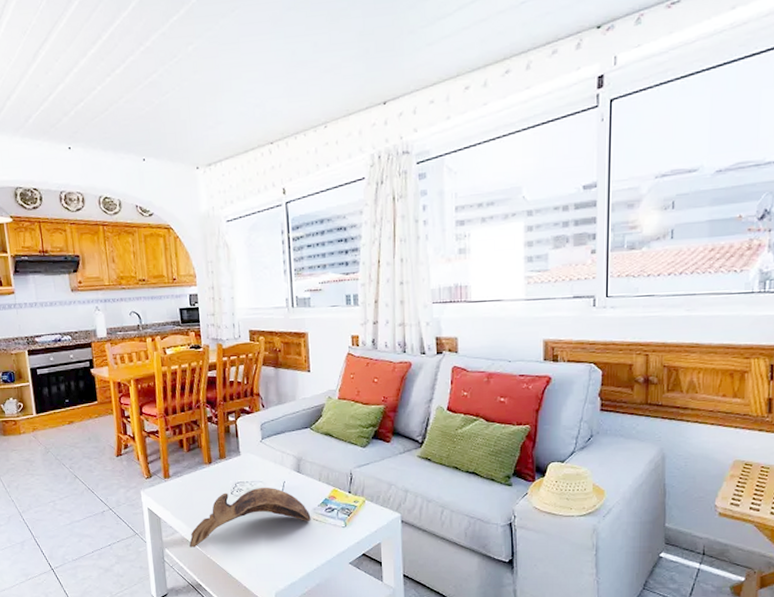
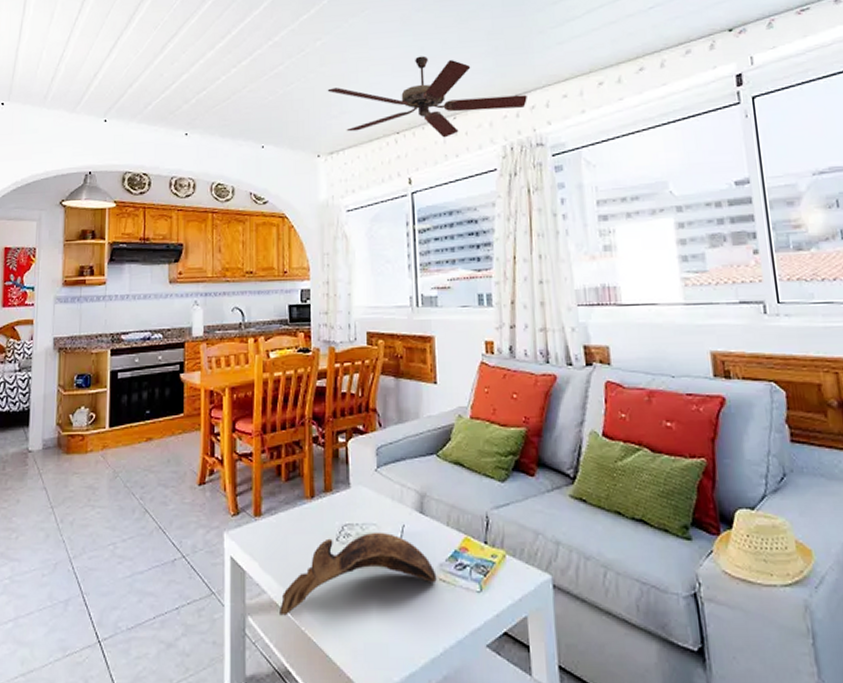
ceiling fan: none [202,60,395,147] -> present [327,56,527,138]

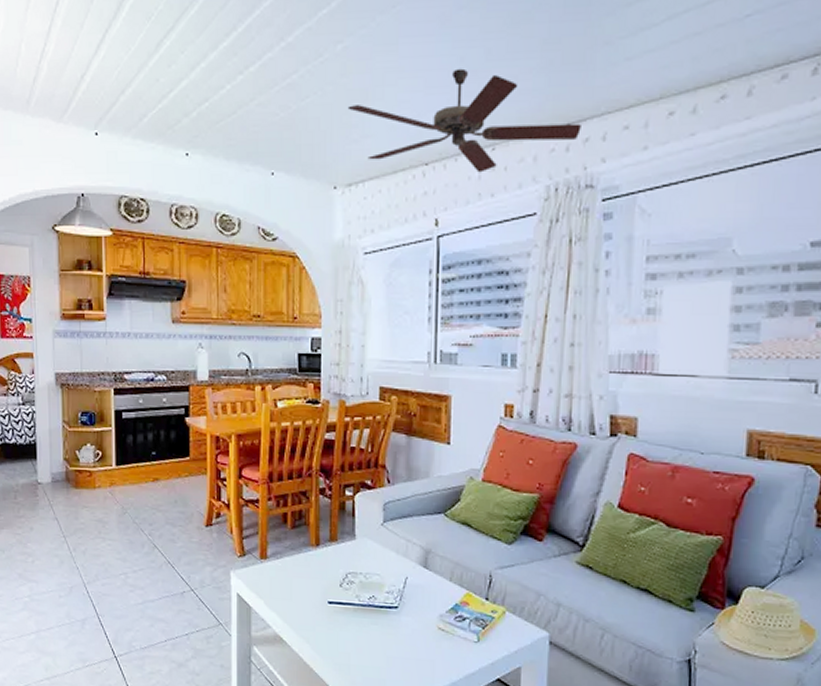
decorative bowl: present [280,532,437,616] -> none [284,581,436,649]

